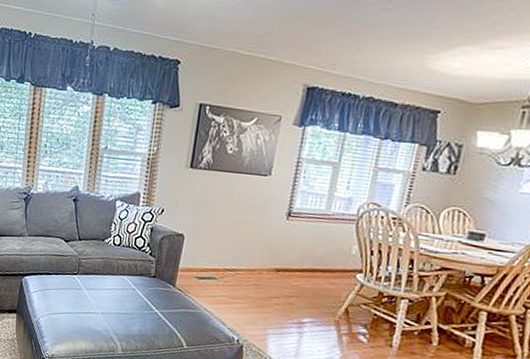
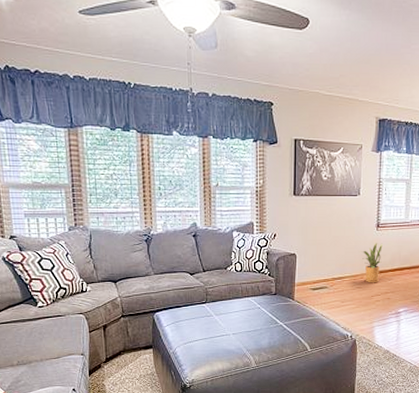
house plant: none [262,235,292,283] -> present [360,243,383,283]

